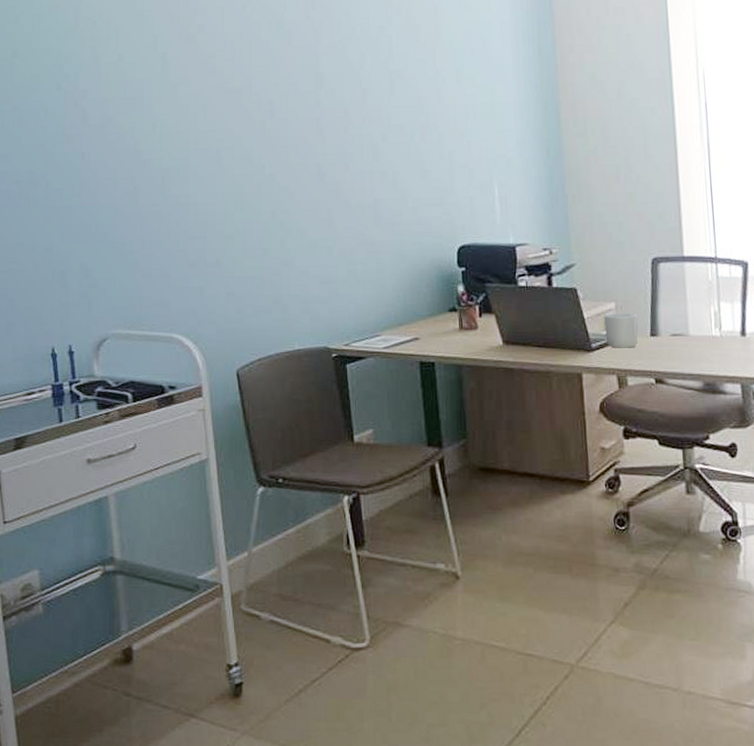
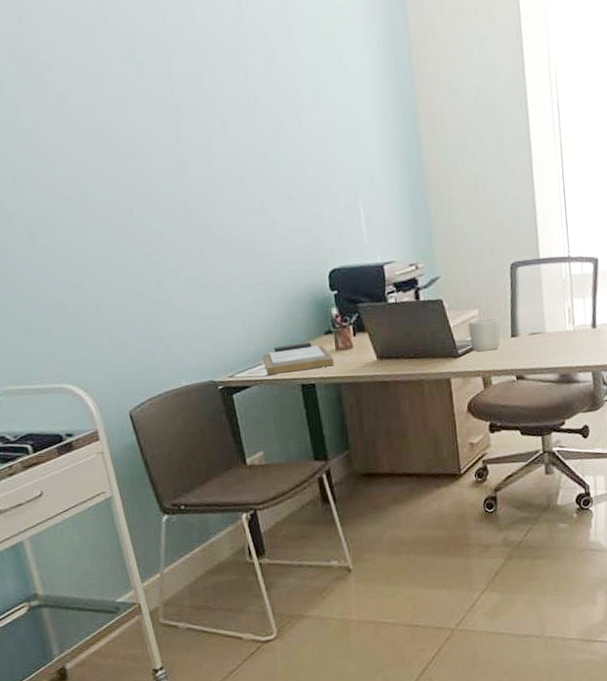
clipboard: none [382,318,456,348] -> present [263,342,334,375]

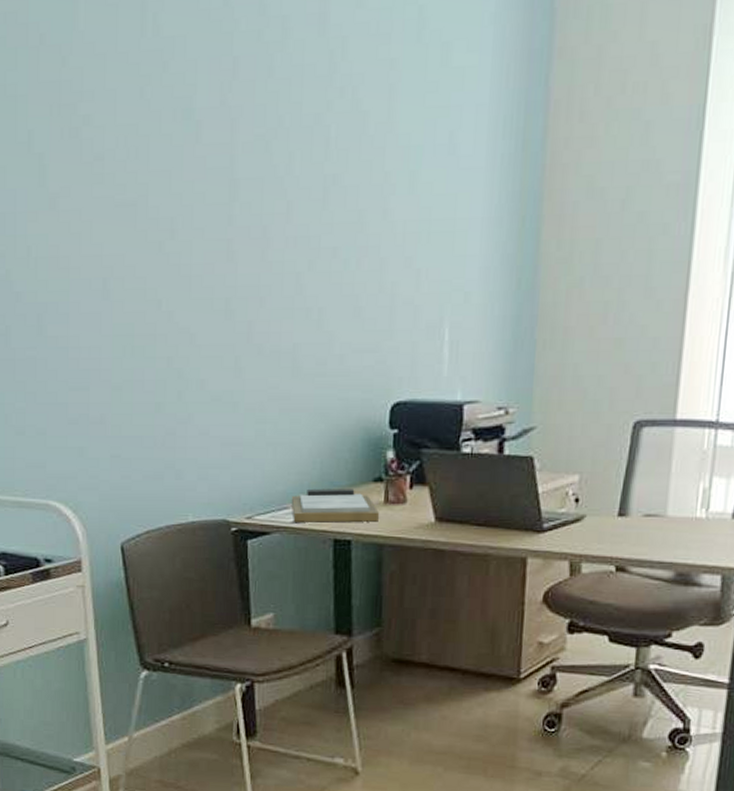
mug: present [468,317,500,352] -> none [561,486,605,530]

